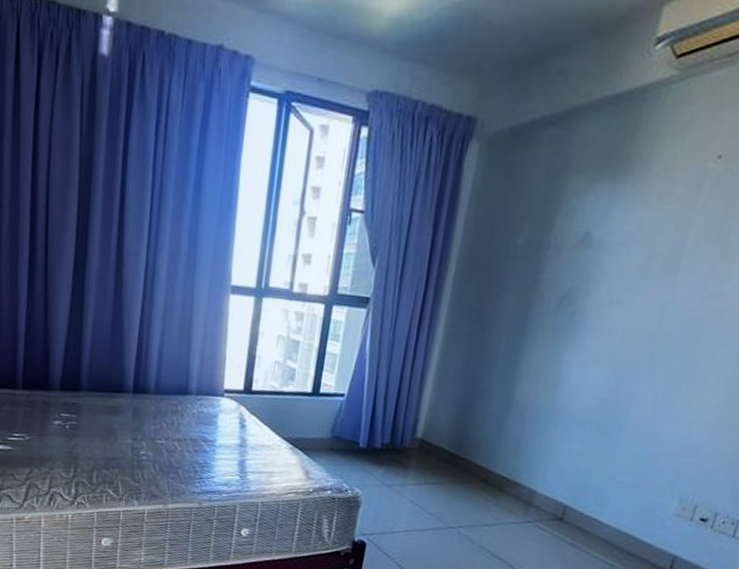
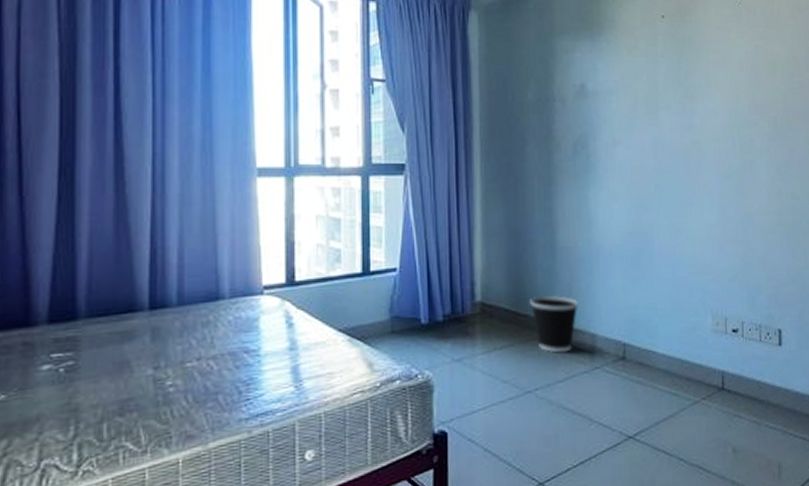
wastebasket: none [471,444,525,501] -> present [530,294,579,353]

